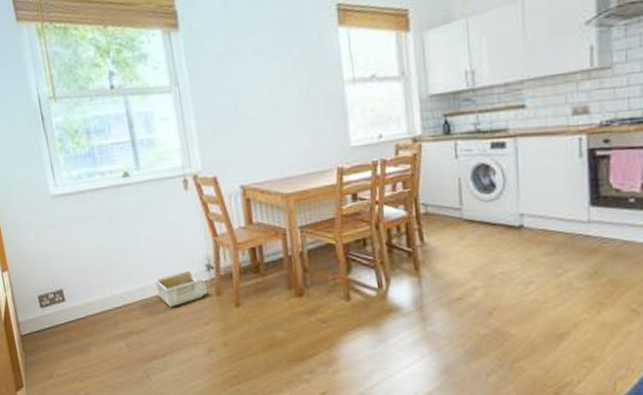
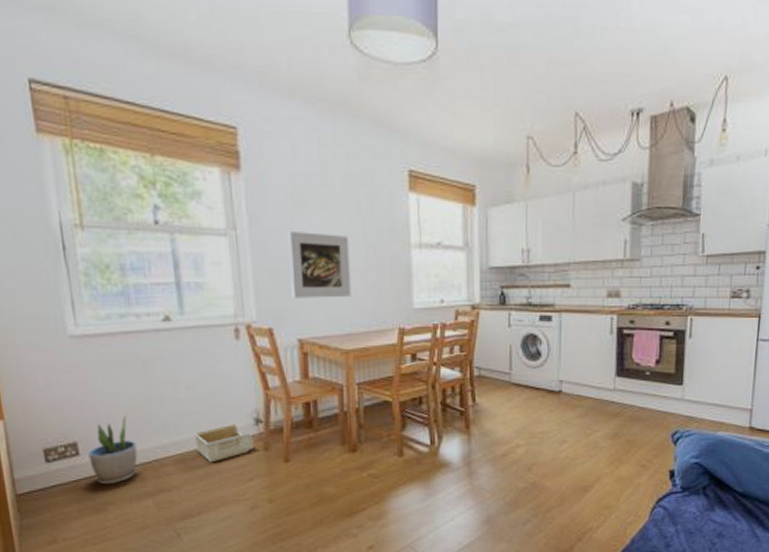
potted plant: none [72,262,111,328] -> present [88,413,138,485]
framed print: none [225,79,288,146] -> present [288,232,351,298]

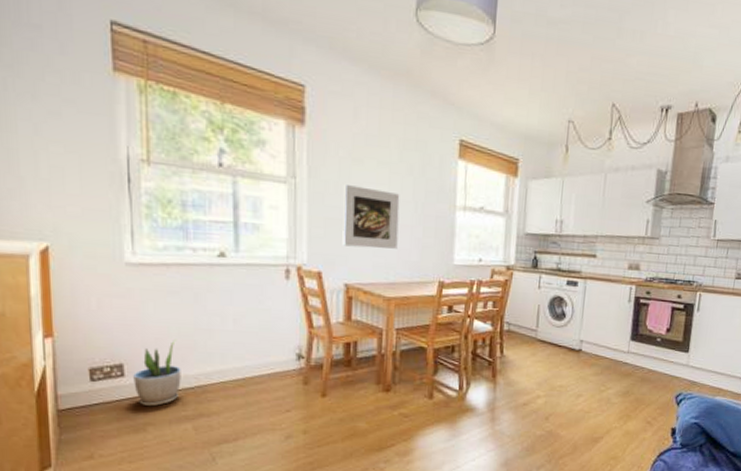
storage bin: present [194,425,254,463] -> none [237,358,294,393]

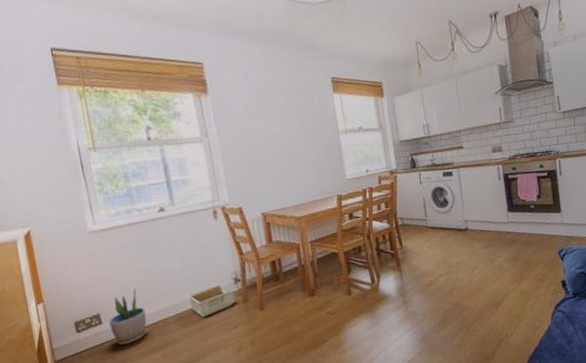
storage bin: none [237,358,294,393] -> present [188,285,235,318]
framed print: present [342,185,400,249] -> none [247,131,298,183]

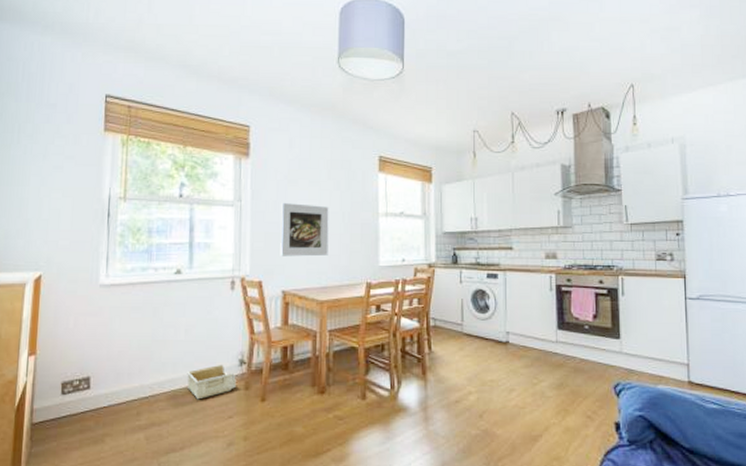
potted plant: present [109,286,147,345] -> none [97,352,138,418]
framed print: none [247,131,298,183] -> present [280,203,329,257]

